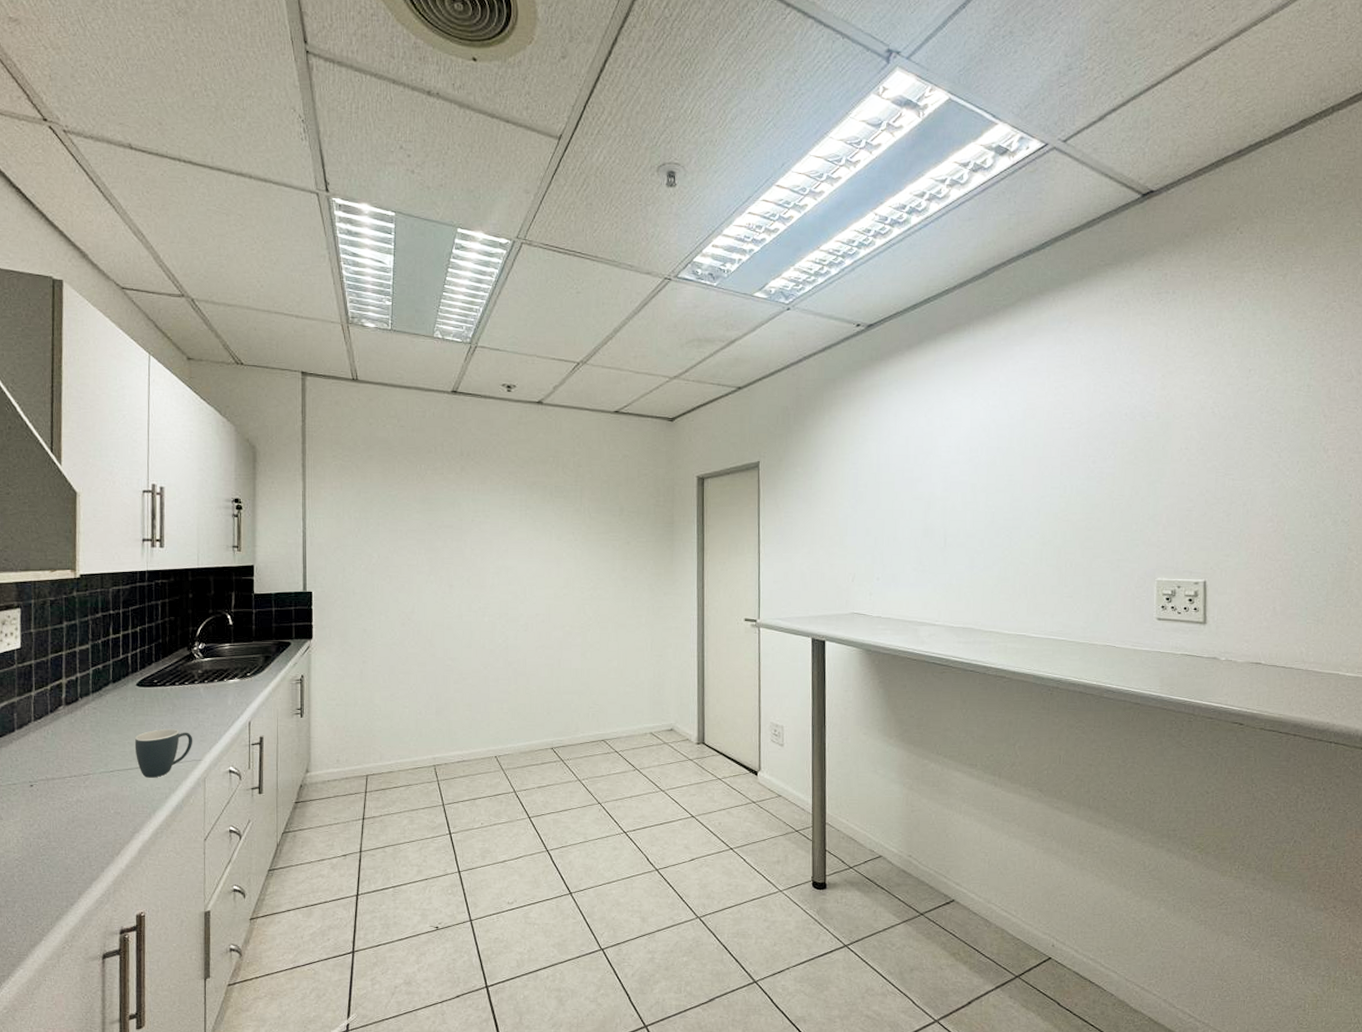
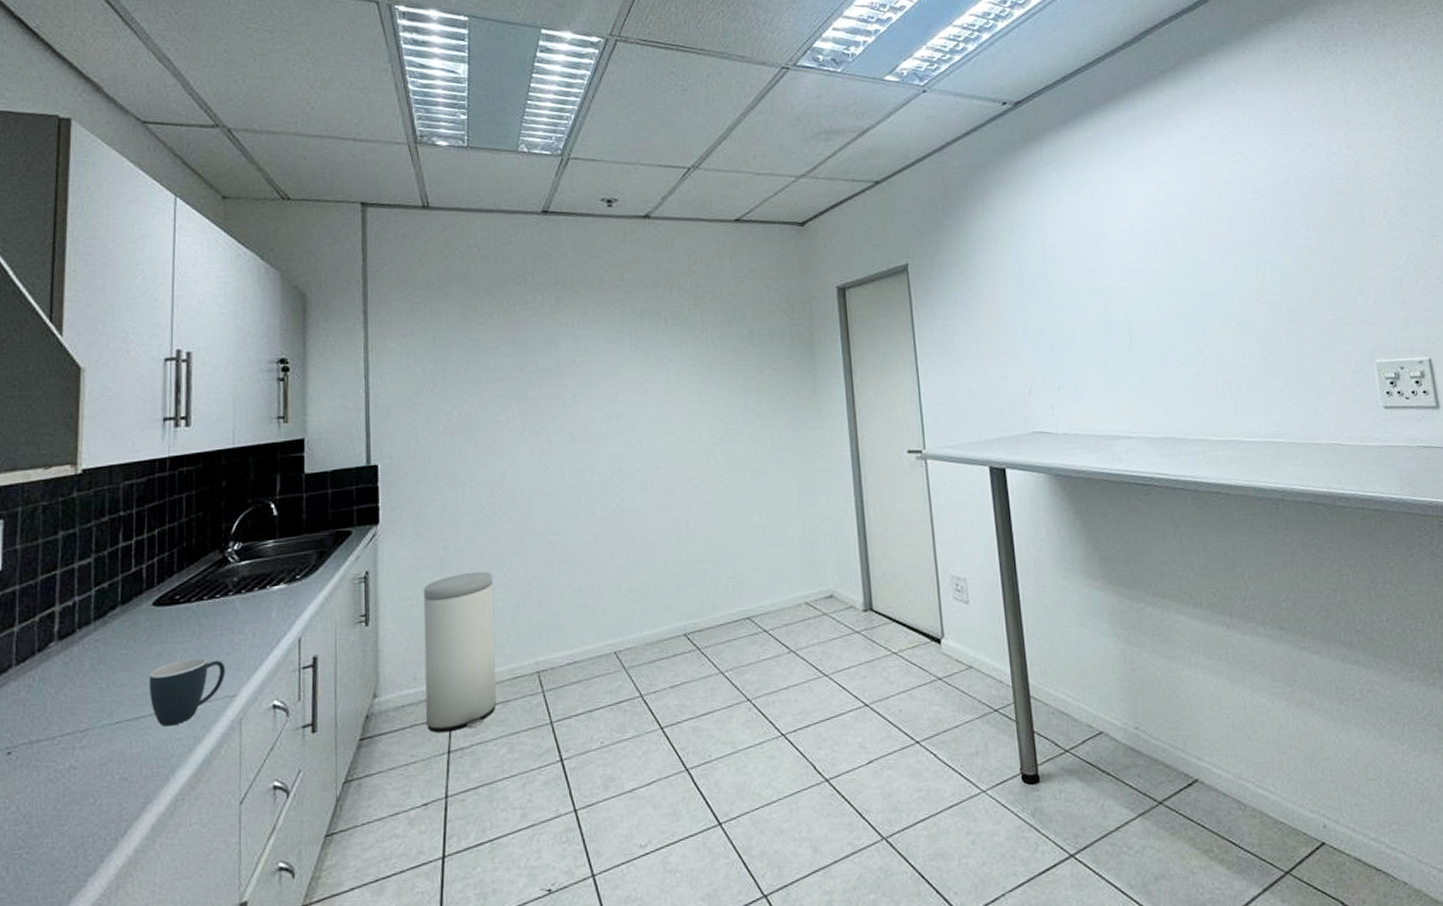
pedal bin: none [346,683,402,804] -> present [423,571,496,733]

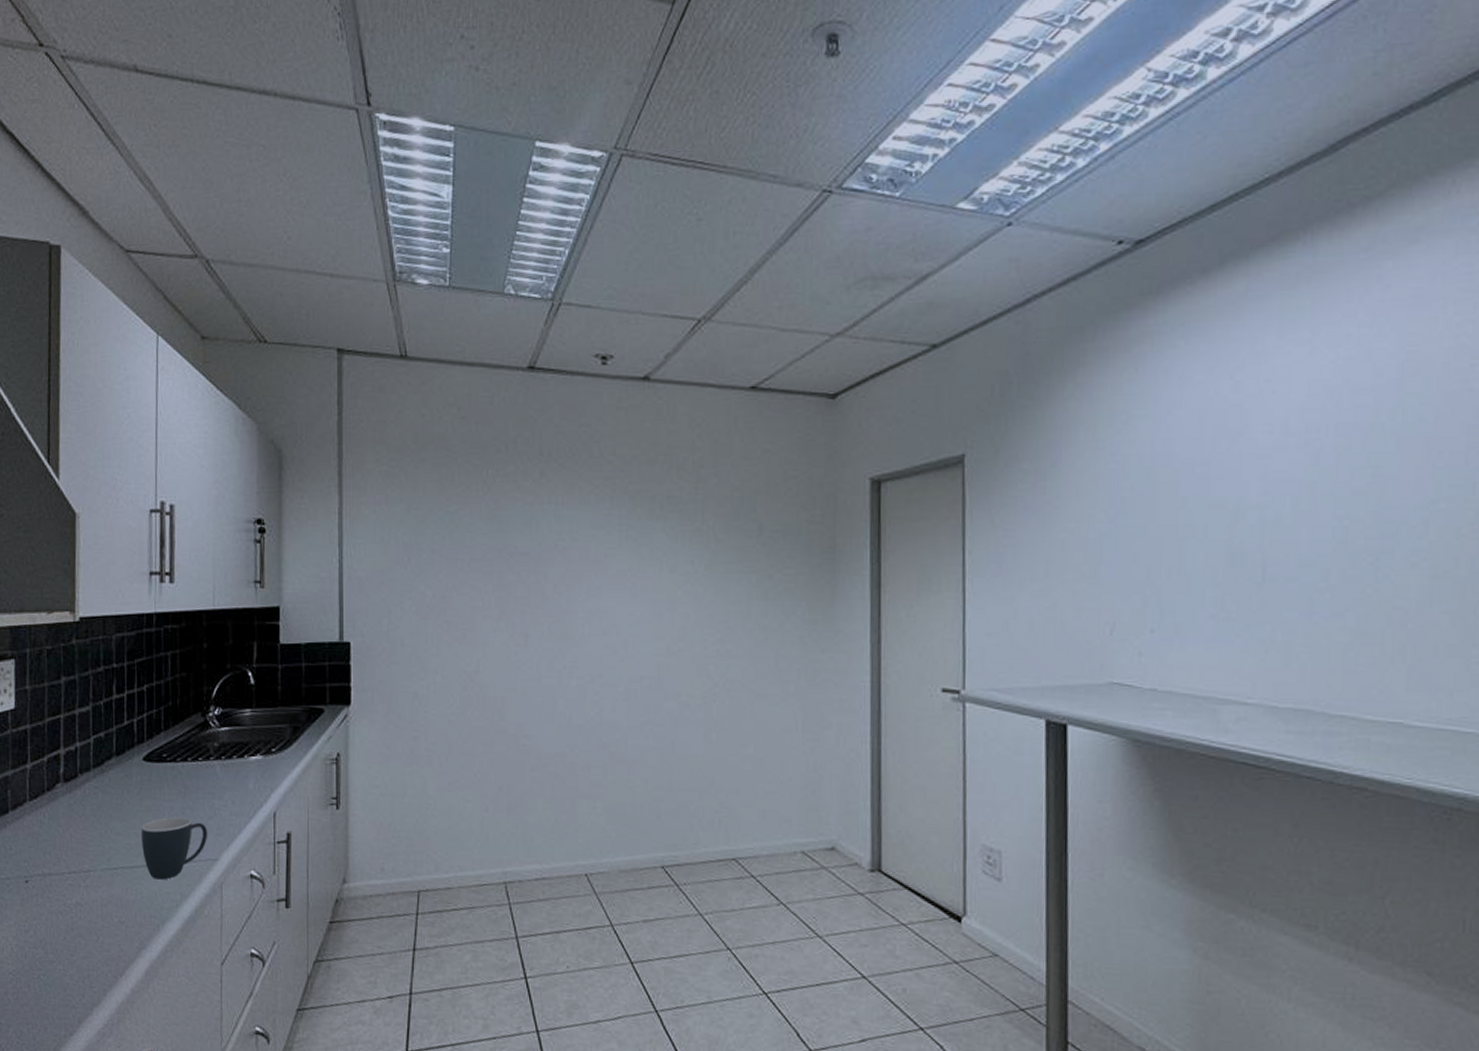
pedal bin: present [423,571,496,733] -> none [392,767,463,930]

